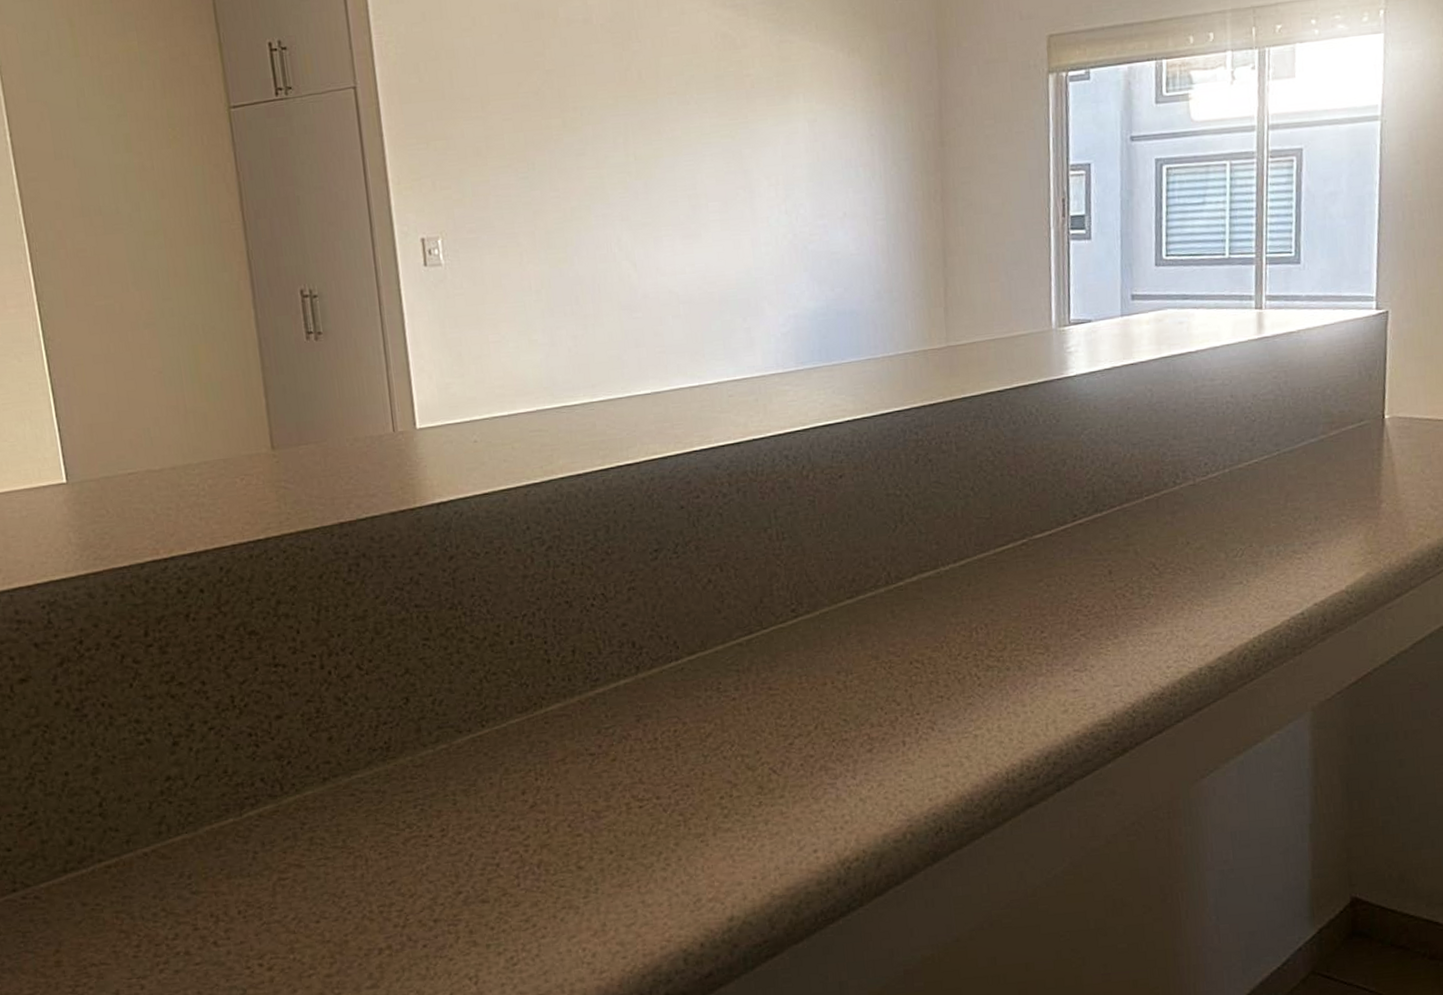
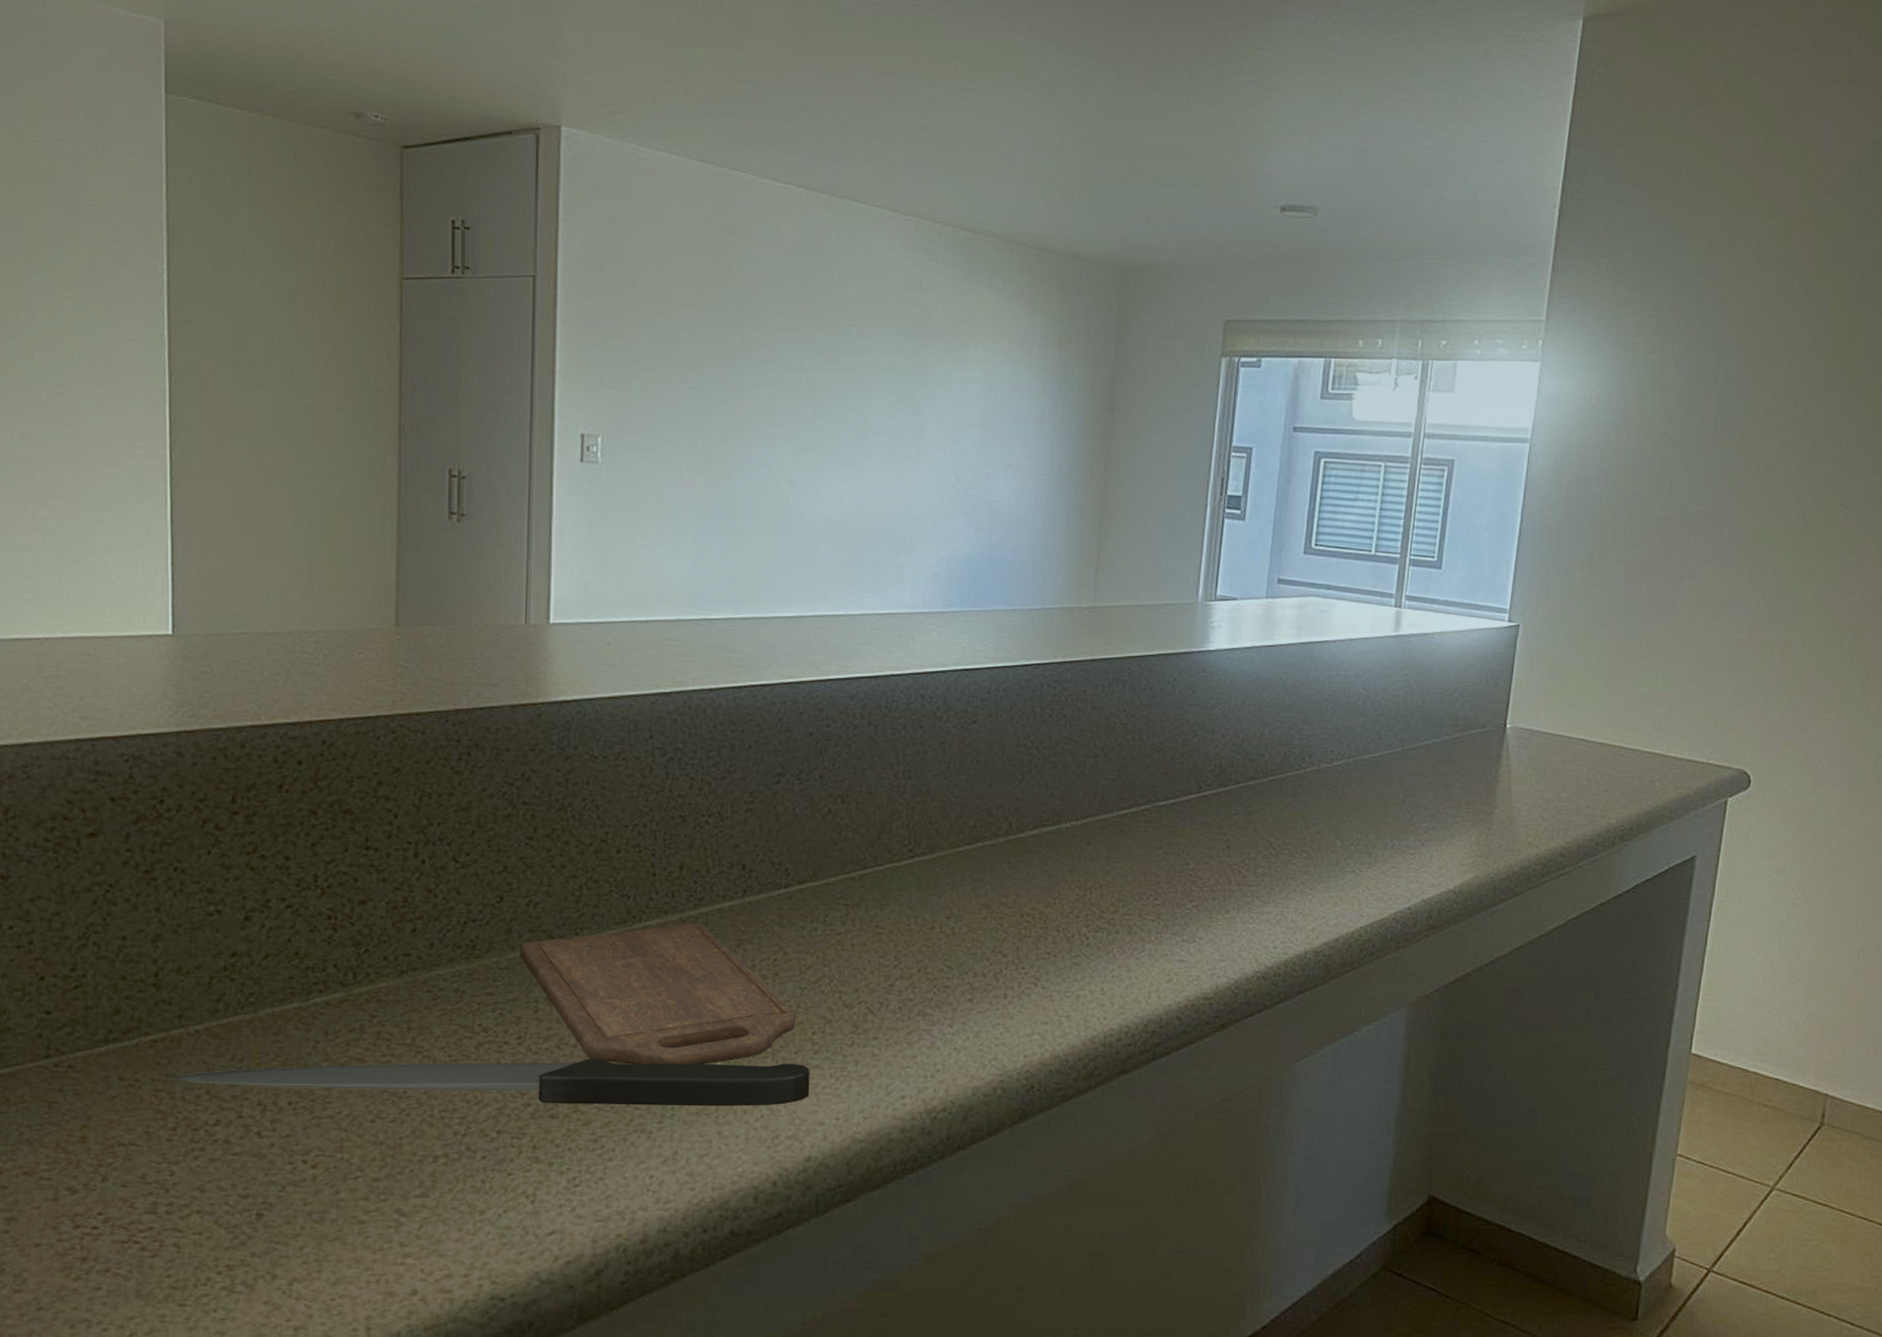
kitchen knife: none [125,828,725,902] -> present [168,1057,810,1106]
cutting board: none [431,703,703,845] -> present [520,923,796,1064]

